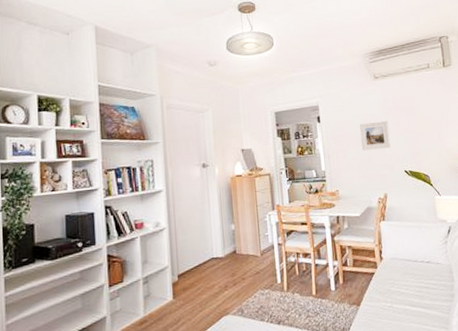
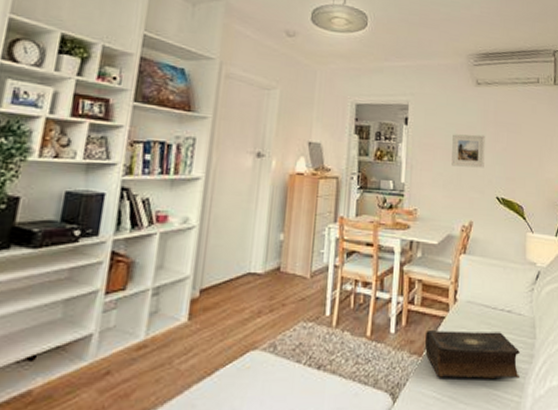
book: none [360,279,445,321] -> present [425,329,521,379]

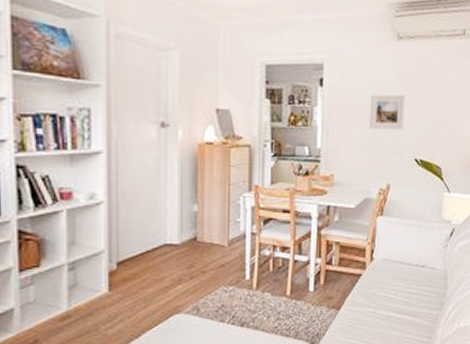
book: present [425,329,521,379] -> none [343,285,432,327]

